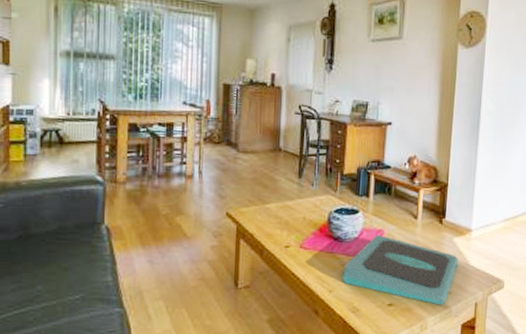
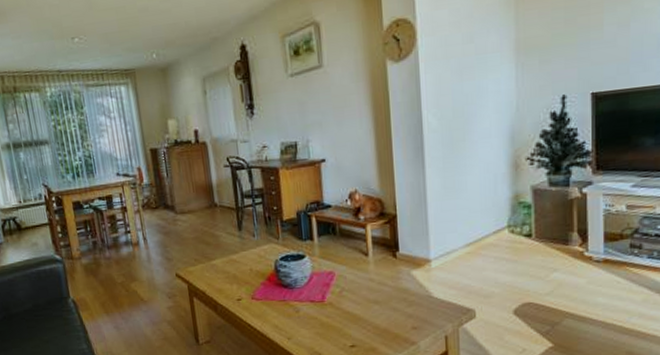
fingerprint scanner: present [342,235,459,305] -> none [298,277,420,342]

